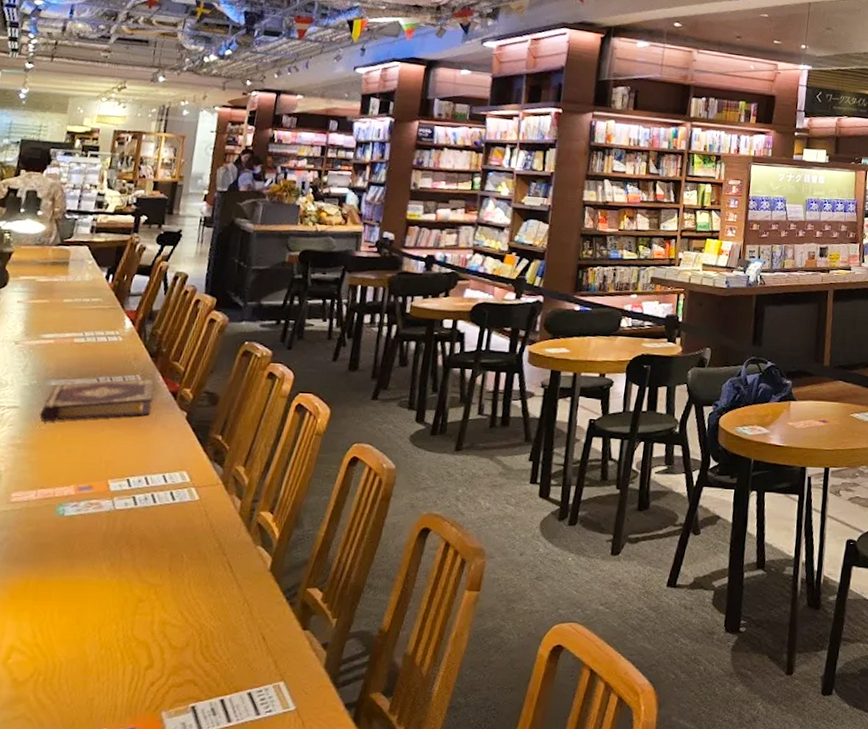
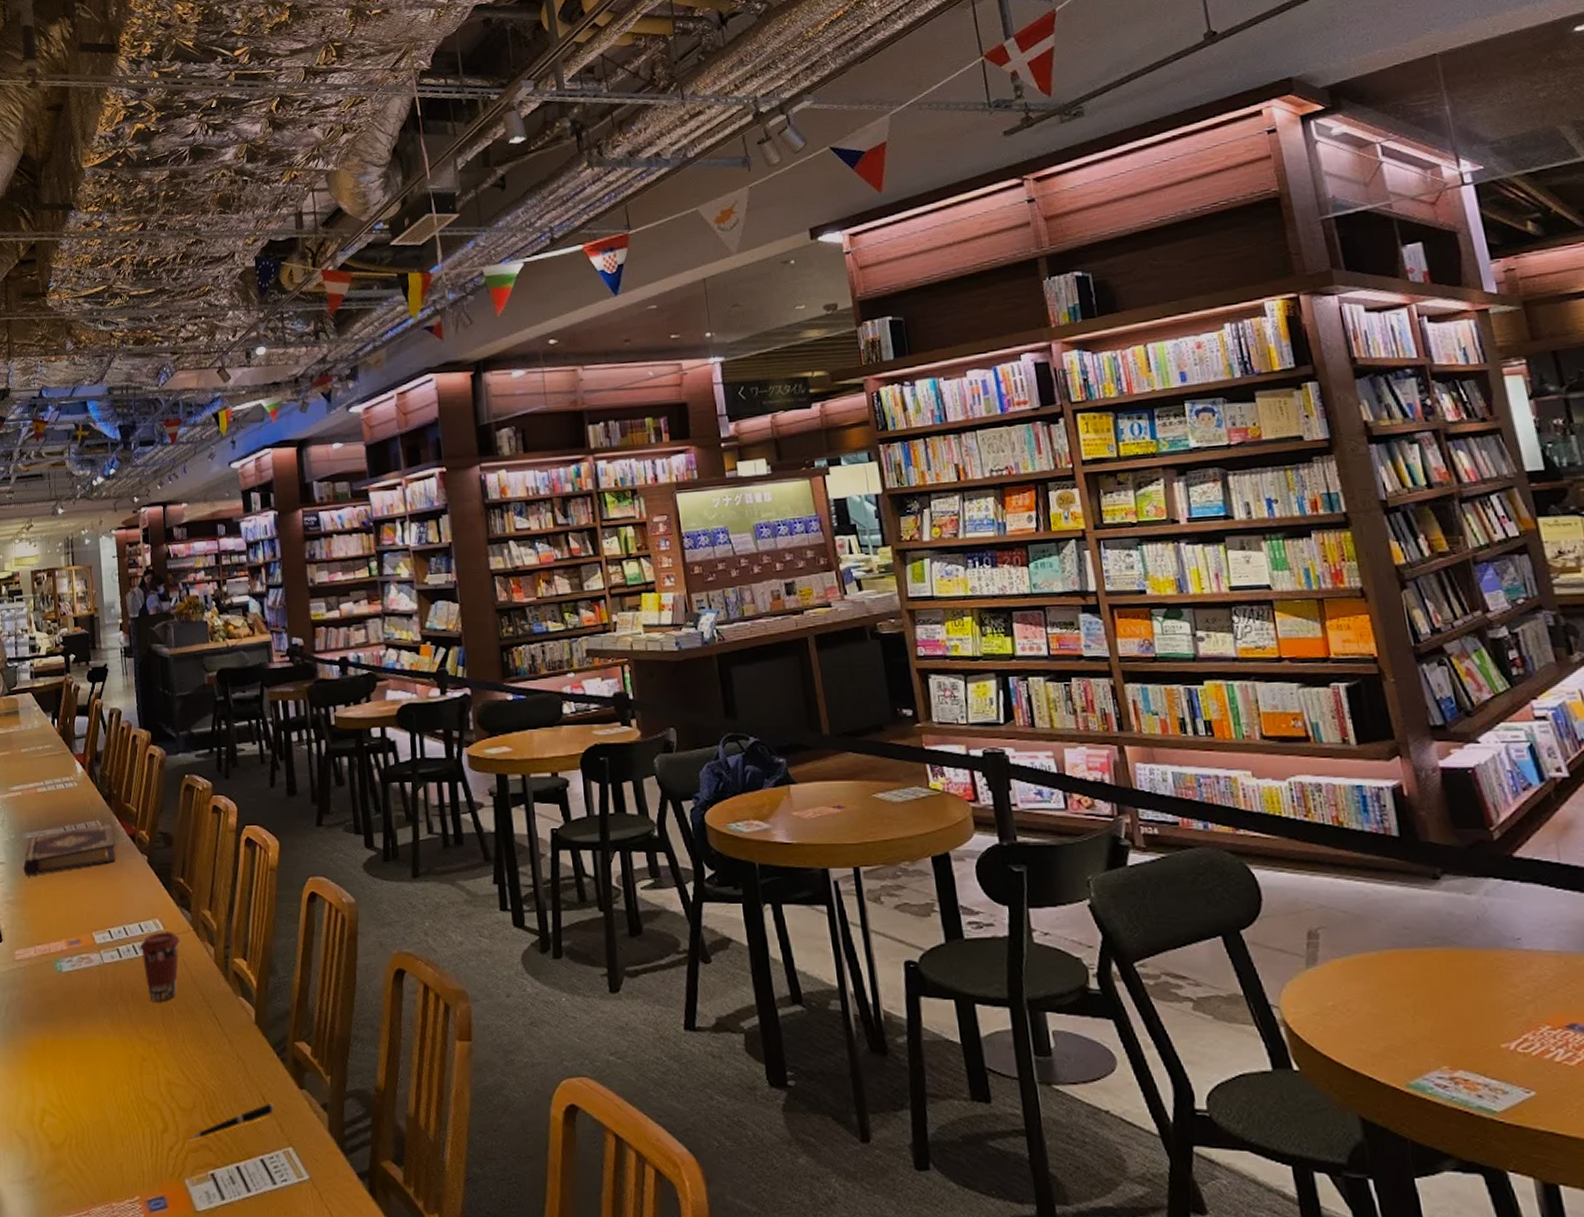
coffee cup: none [159,482,206,547] -> present [140,930,180,1001]
pen: none [173,641,273,676] -> present [188,1102,274,1141]

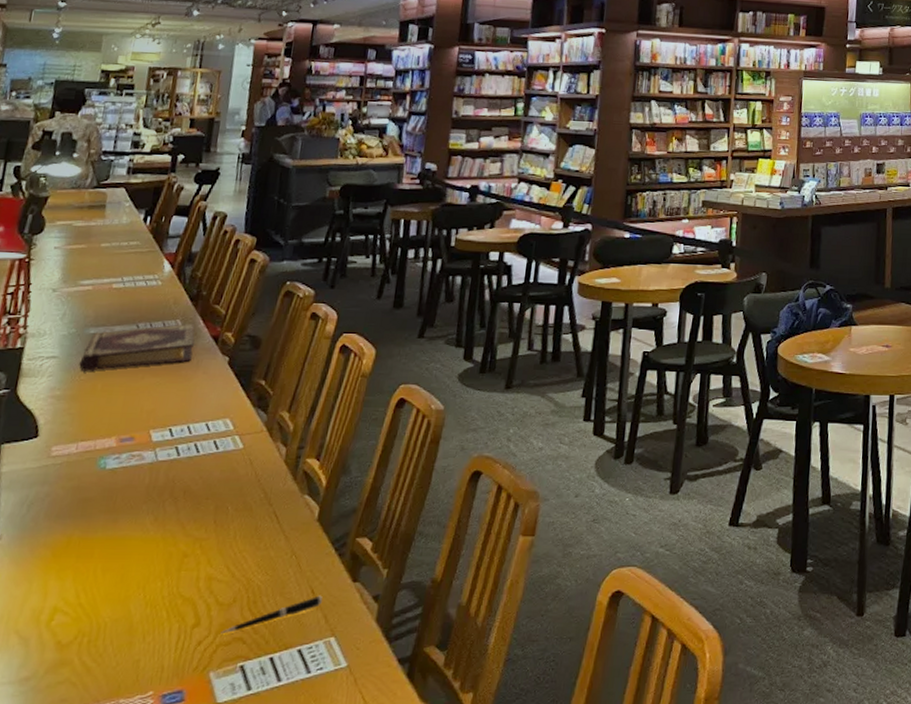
coffee cup: present [140,930,180,1001] -> none [202,430,251,499]

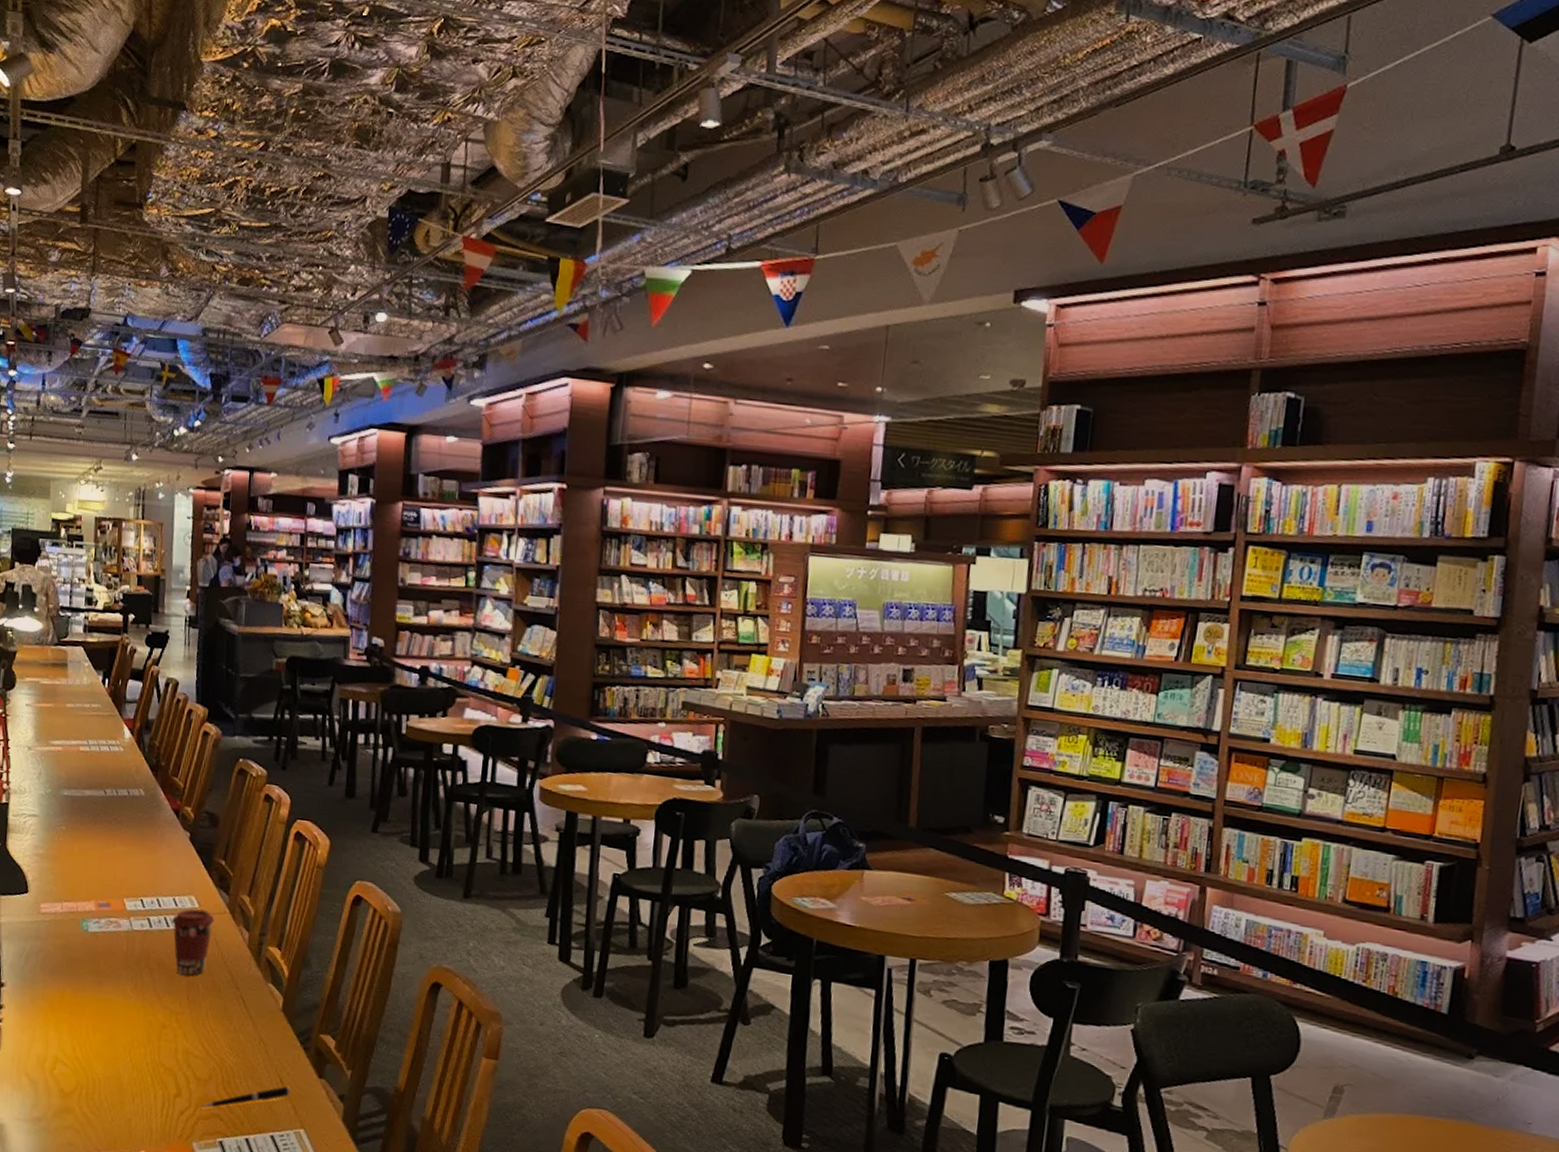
book: present [79,323,195,371] -> none [57,793,157,834]
coffee cup: none [202,430,251,499] -> present [172,908,215,976]

